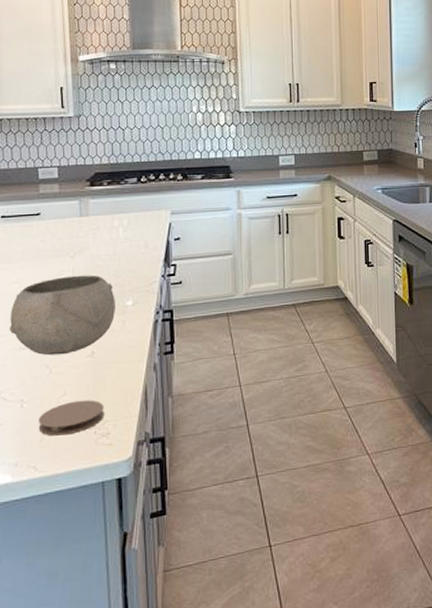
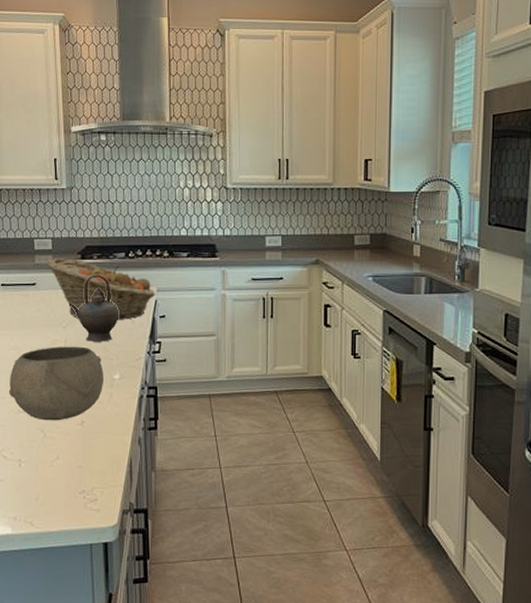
coaster: present [38,399,104,436] -> none [34,465,93,497]
fruit basket: none [52,186,170,247] -> present [46,258,156,320]
teapot: none [76,200,131,269] -> present [68,274,118,342]

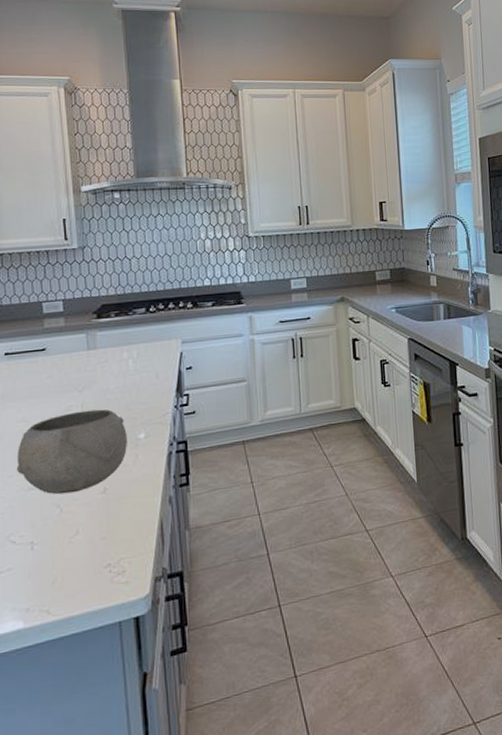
fruit basket: present [46,258,156,320] -> none [57,319,181,381]
teapot: present [68,274,118,342] -> none [84,332,141,403]

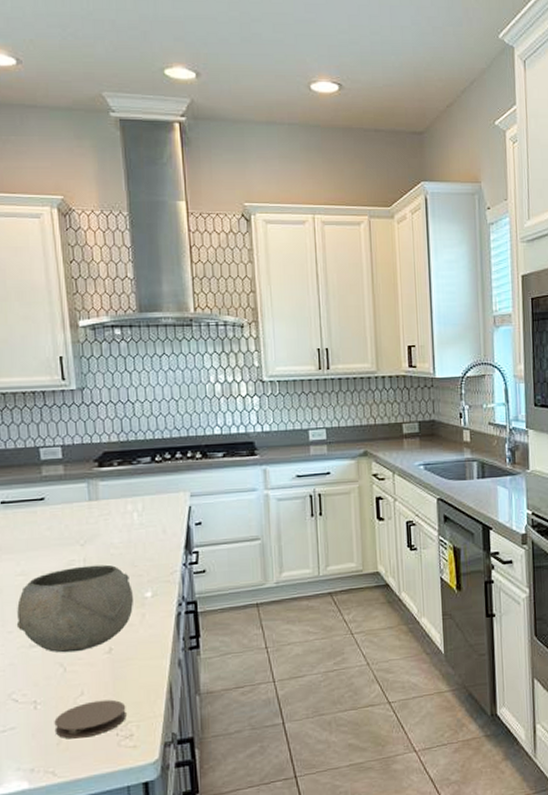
coaster: none [50,537,119,578] -> present [54,699,127,739]

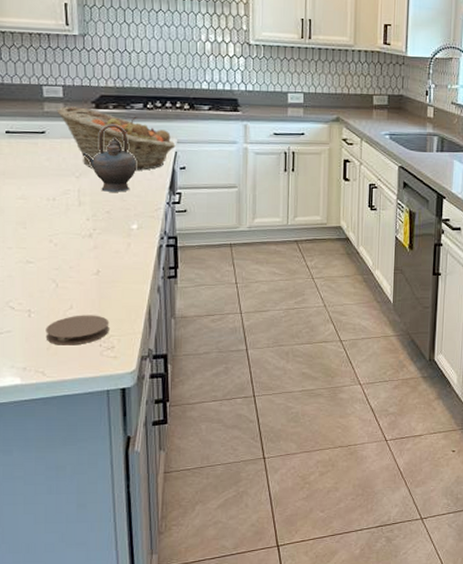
bowl: present [16,564,133,653] -> none [15,196,120,271]
fruit basket: none [56,467,189,534] -> present [56,106,176,171]
teapot: none [86,482,147,558] -> present [82,124,136,192]

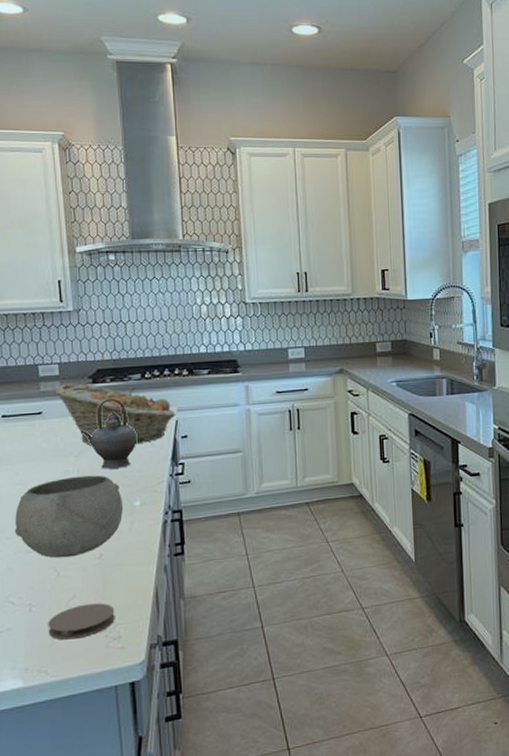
bowl: none [15,196,120,271] -> present [14,475,123,558]

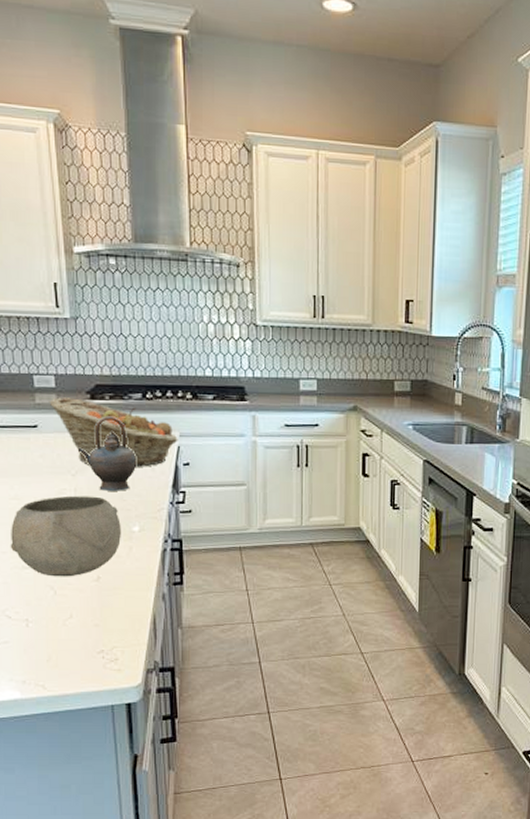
coaster: present [48,603,115,640] -> none [45,624,112,657]

